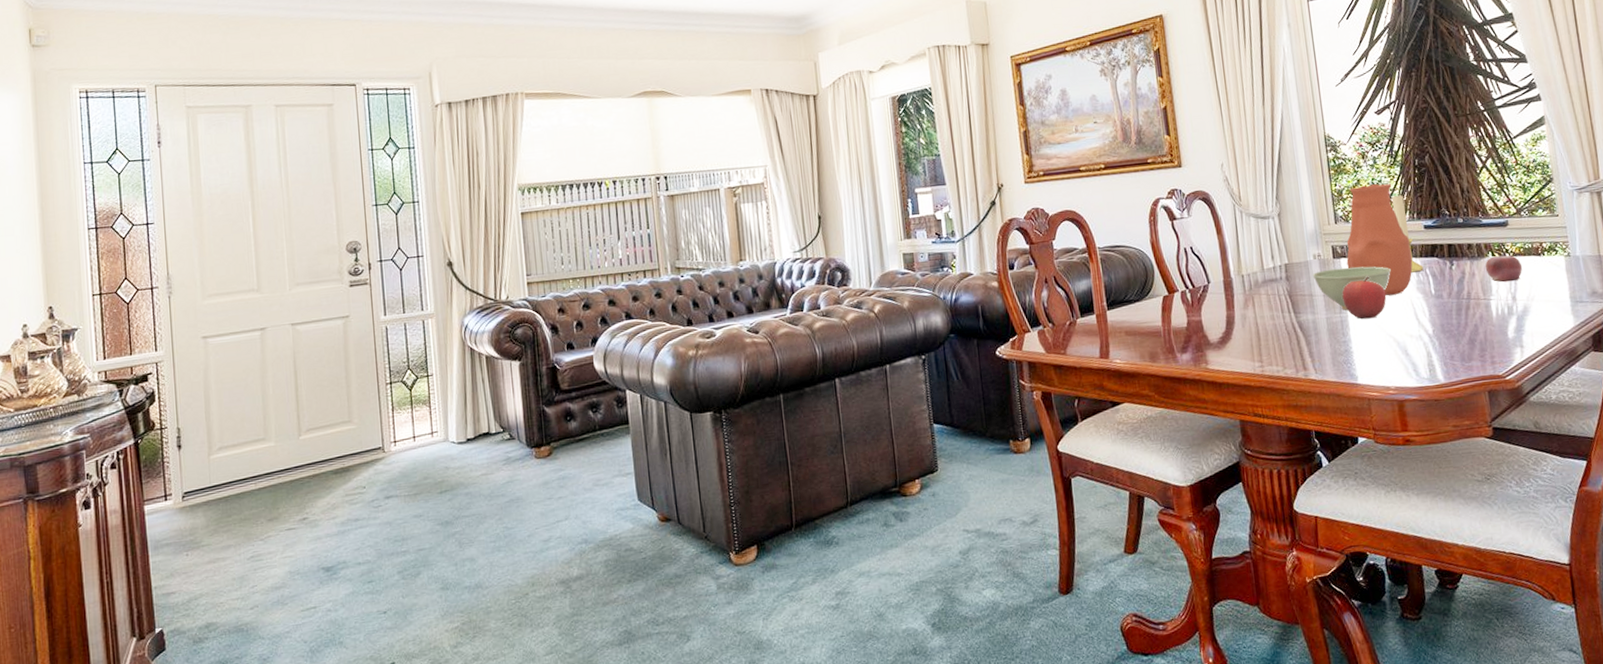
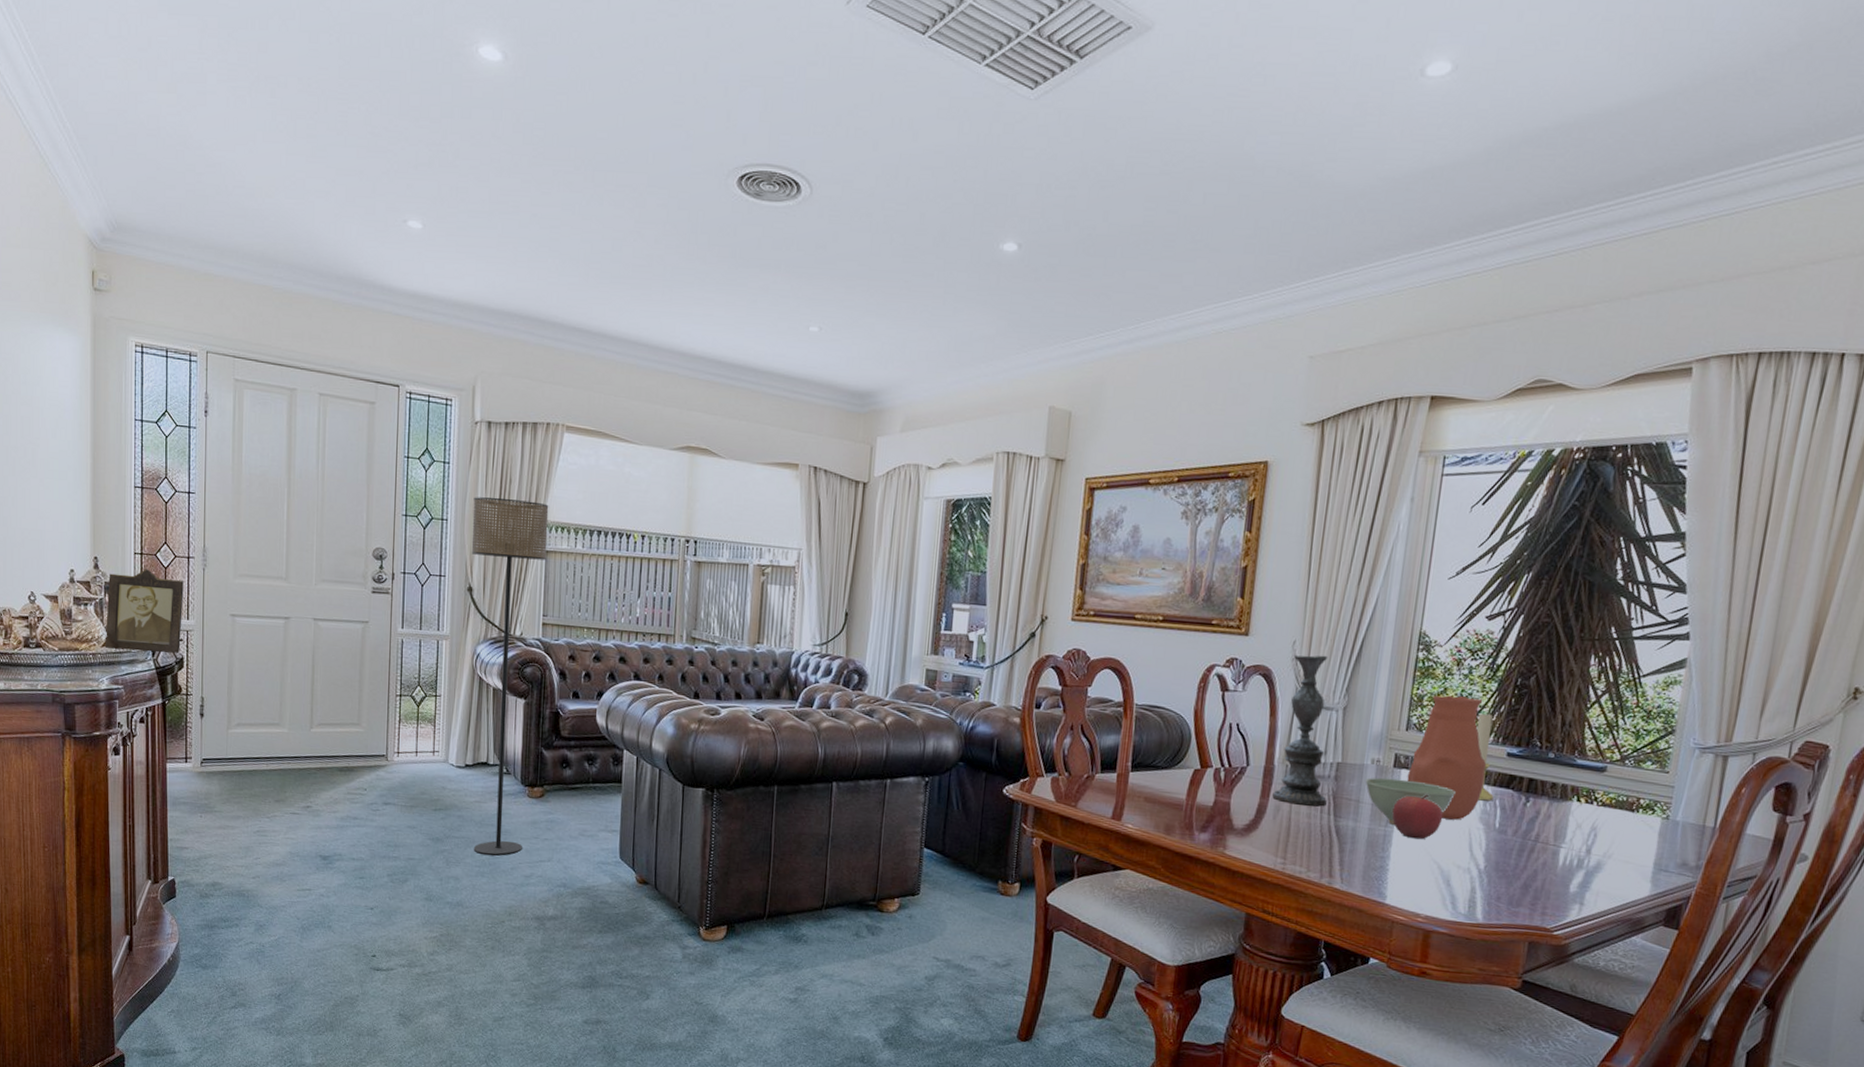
photo frame: none [65,308,150,399] -> present [105,569,184,653]
floor lamp: none [442,168,537,529] -> present [471,497,549,856]
candlestick: none [1225,171,1285,310] -> present [1272,655,1328,807]
fruit: present [1485,251,1523,282] -> none [1564,796,1609,833]

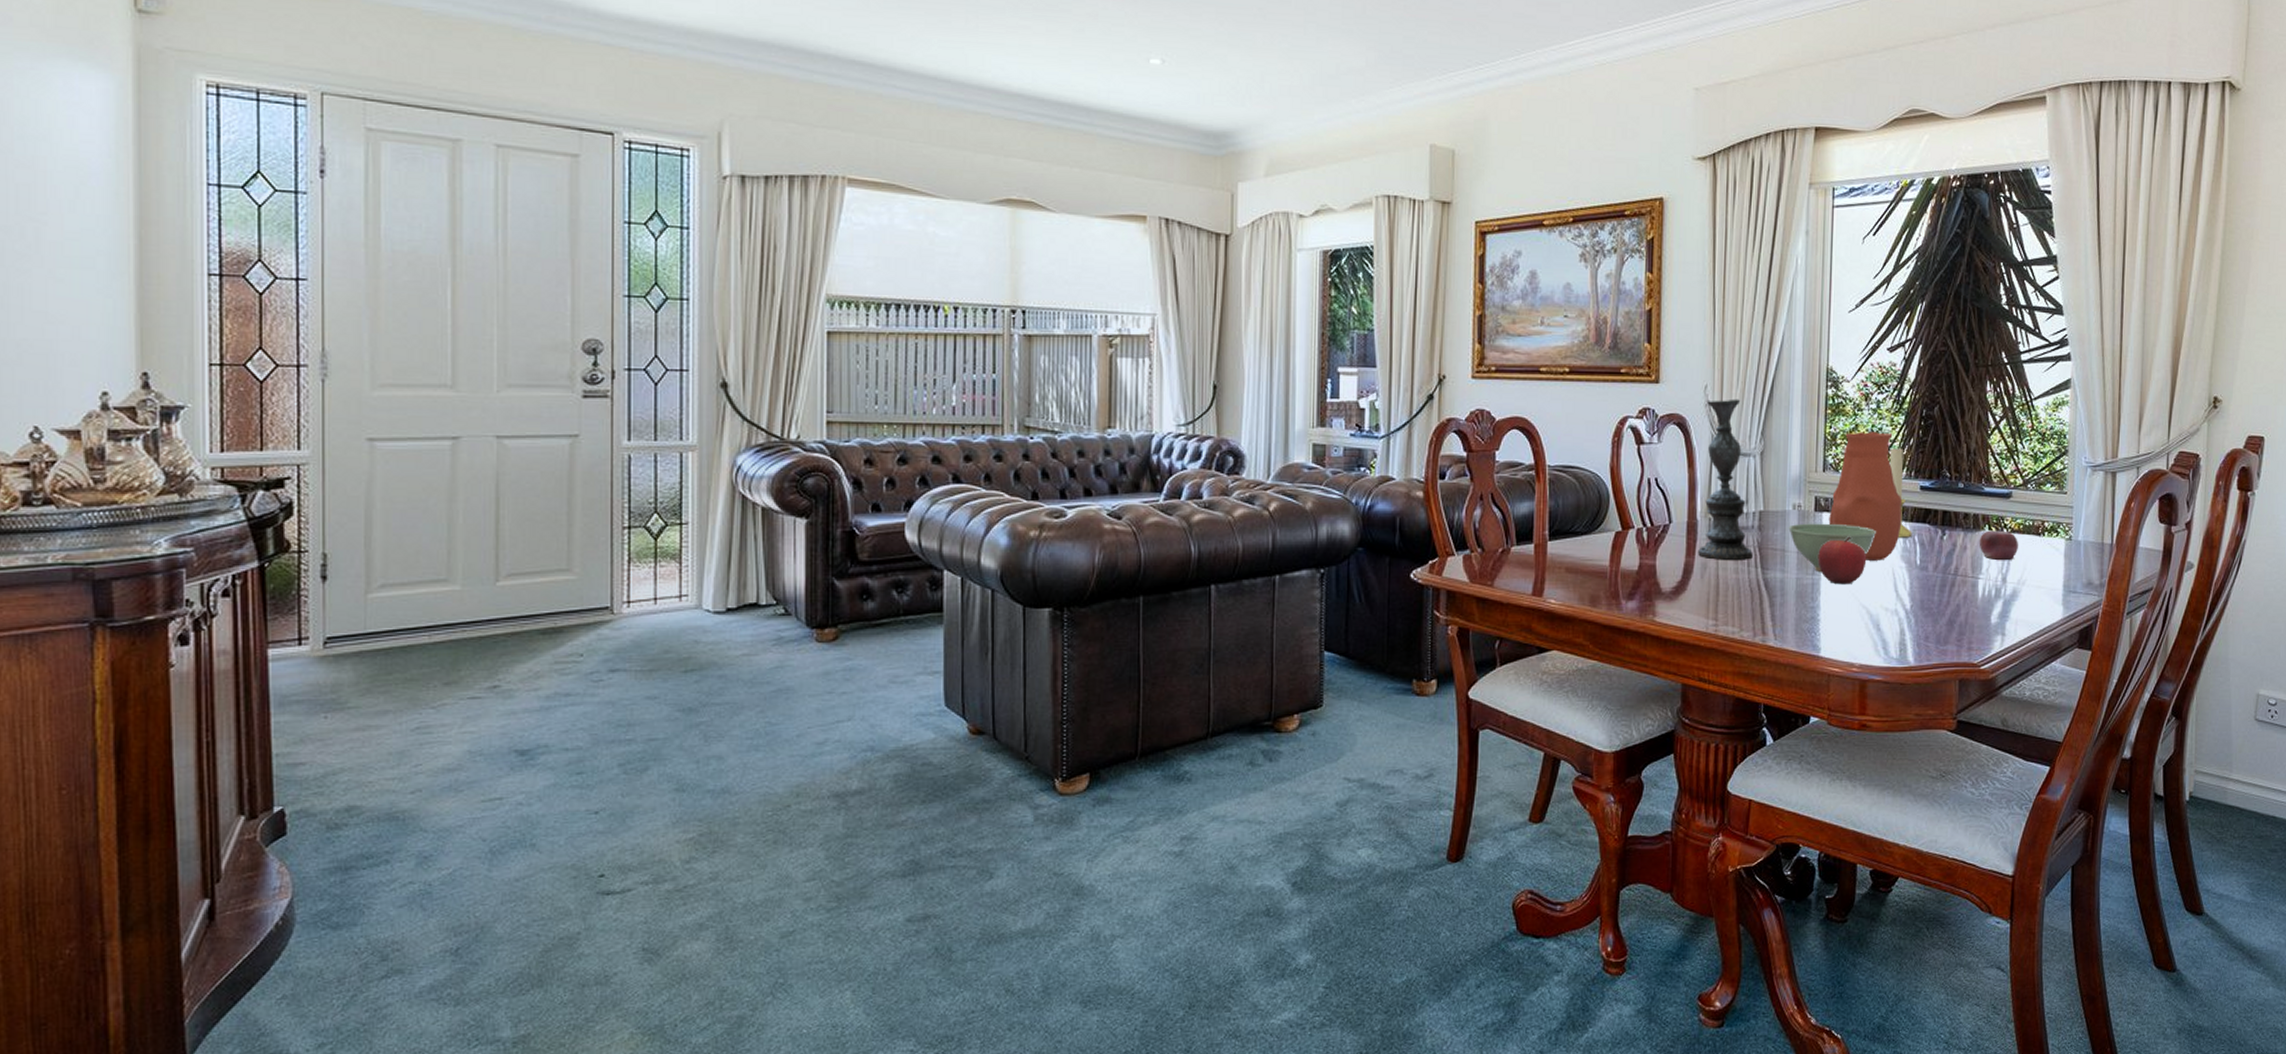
photo frame: present [105,569,184,653] -> none [161,385,291,499]
floor lamp: present [471,497,549,856] -> none [724,269,829,723]
fruit: none [1564,796,1609,833] -> present [1979,524,2019,560]

